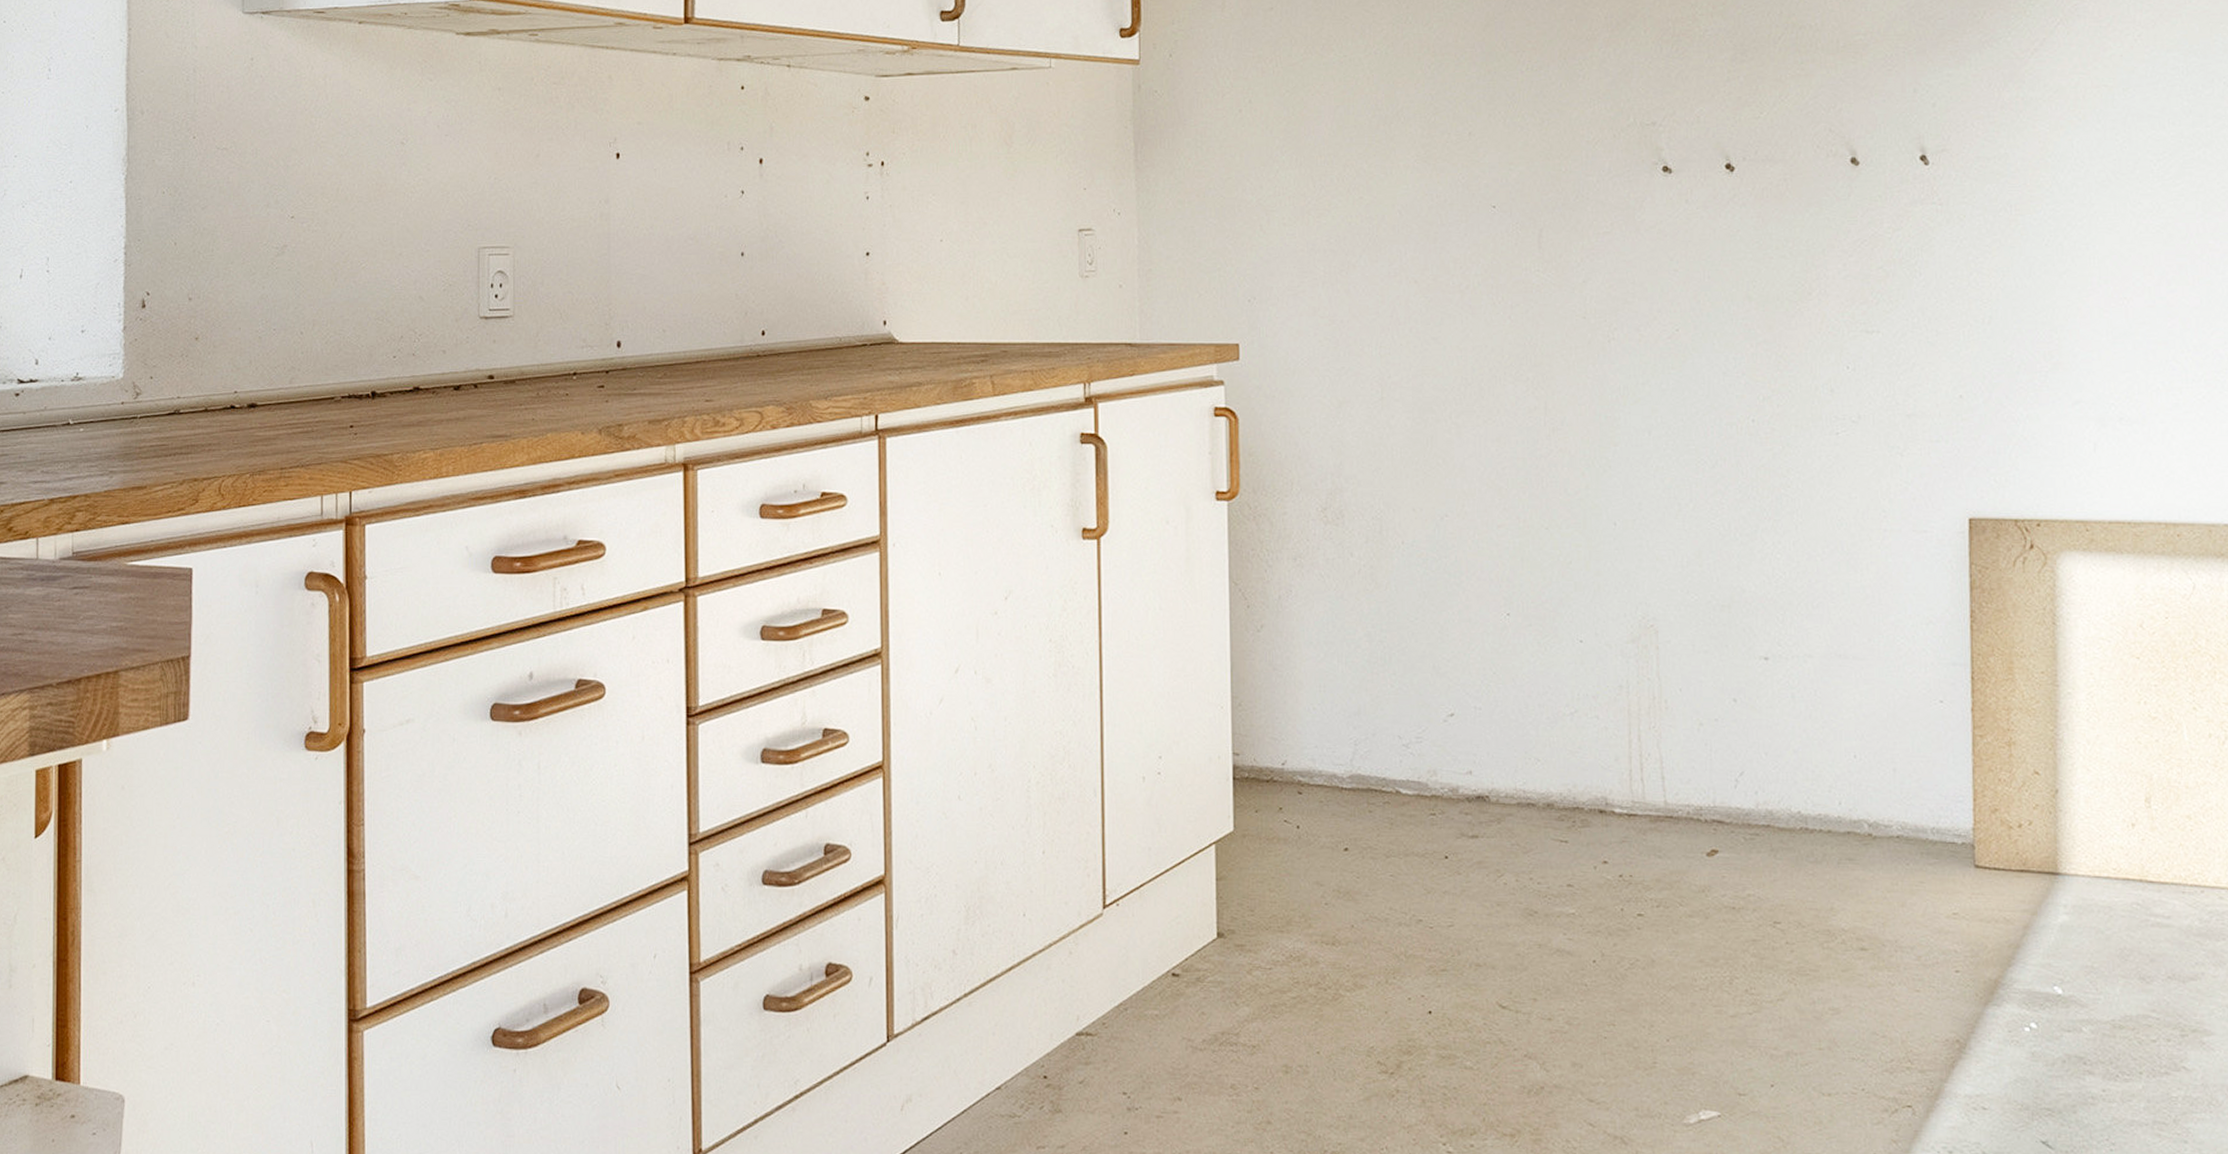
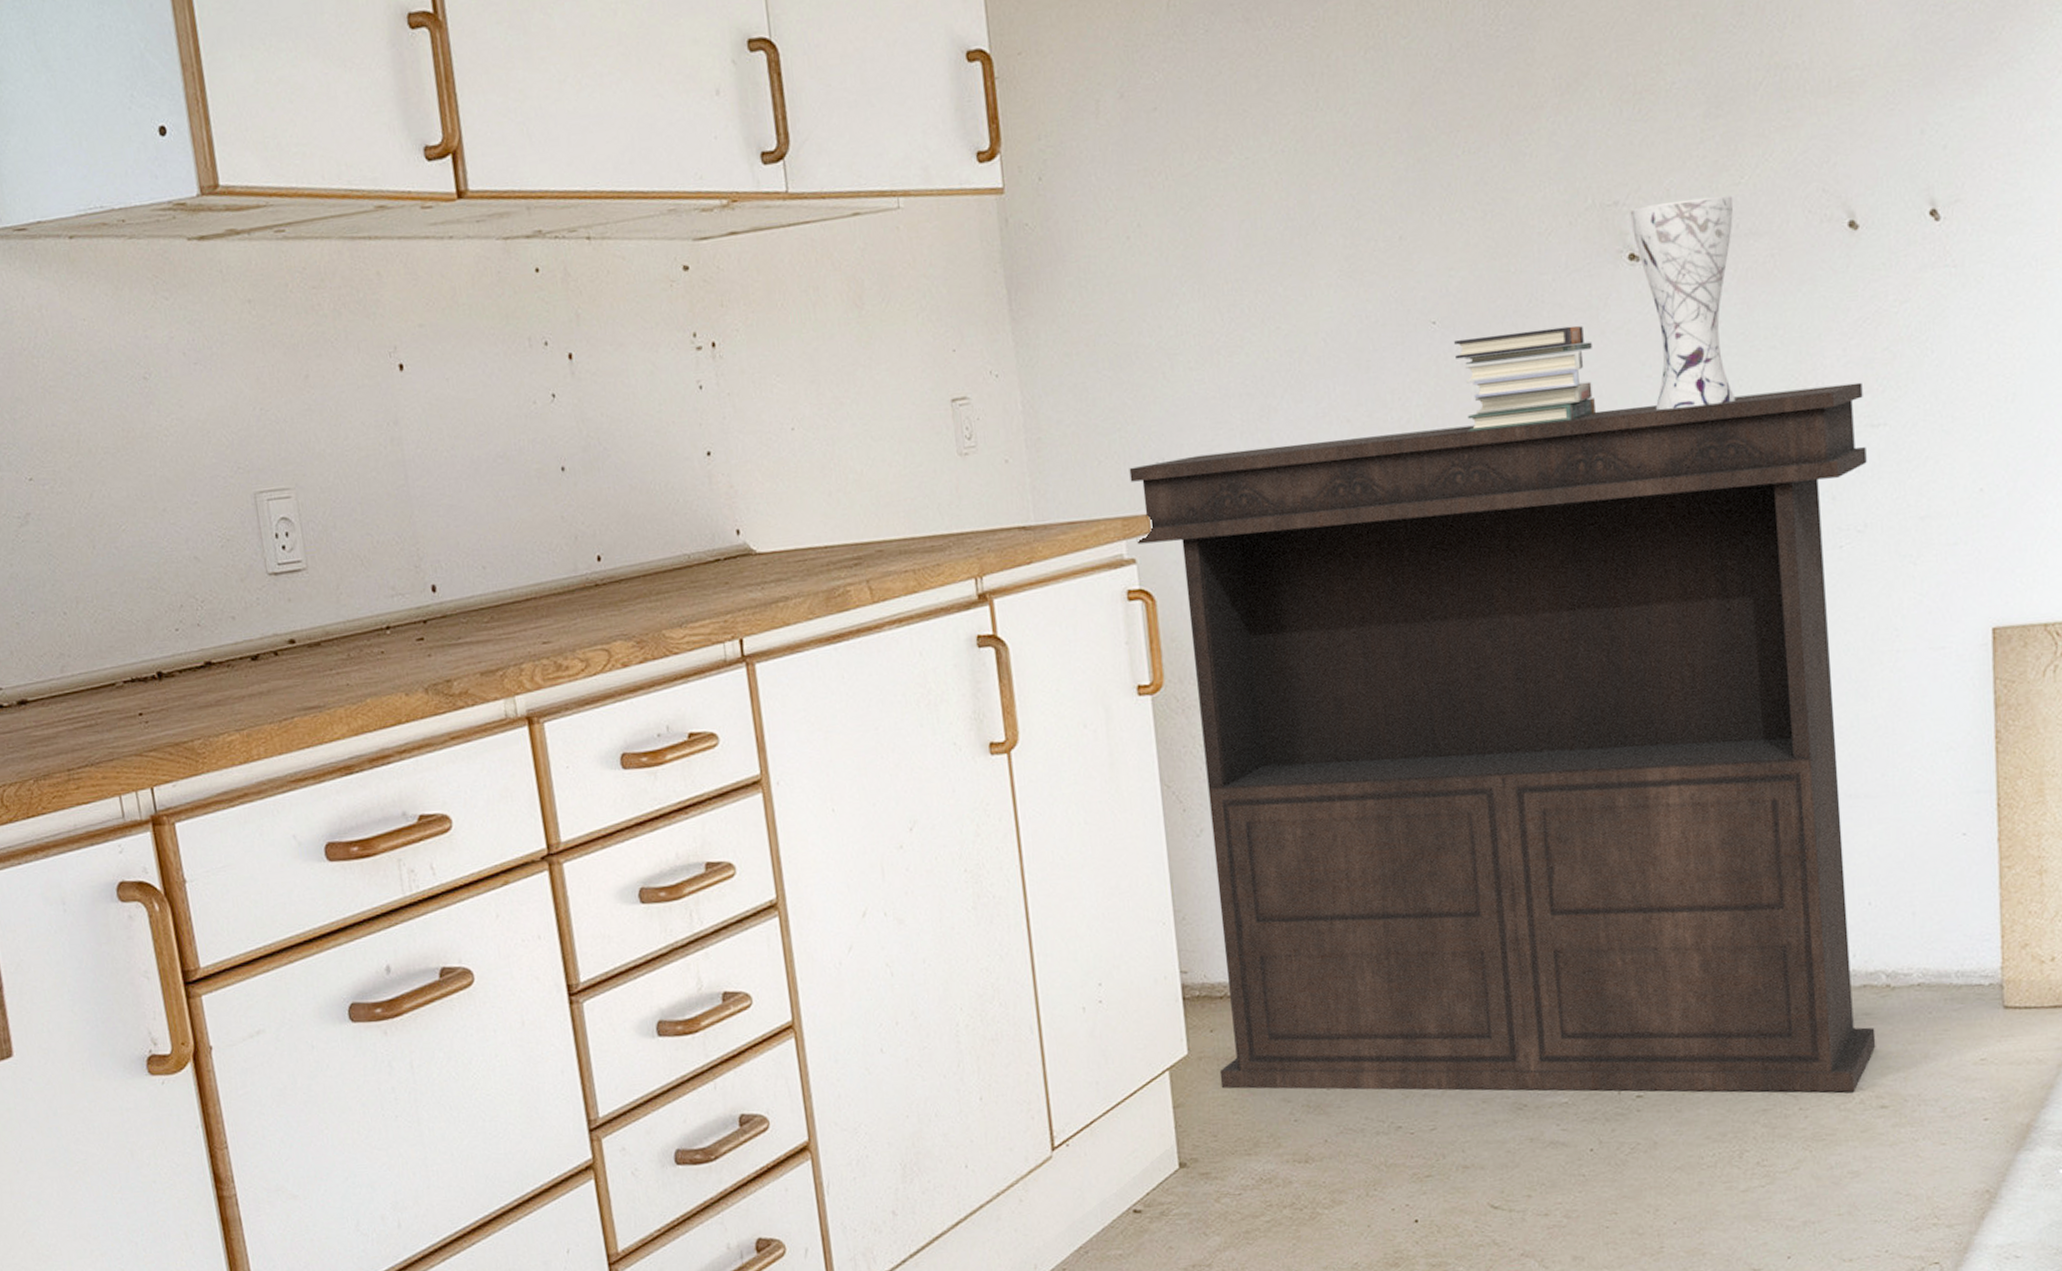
console table: none [1225,294,1862,933] -> present [1129,382,1876,1093]
book stack: none [1510,221,1628,302] -> present [1454,325,1595,432]
vase: none [1665,126,1753,301] -> present [1630,195,1736,411]

